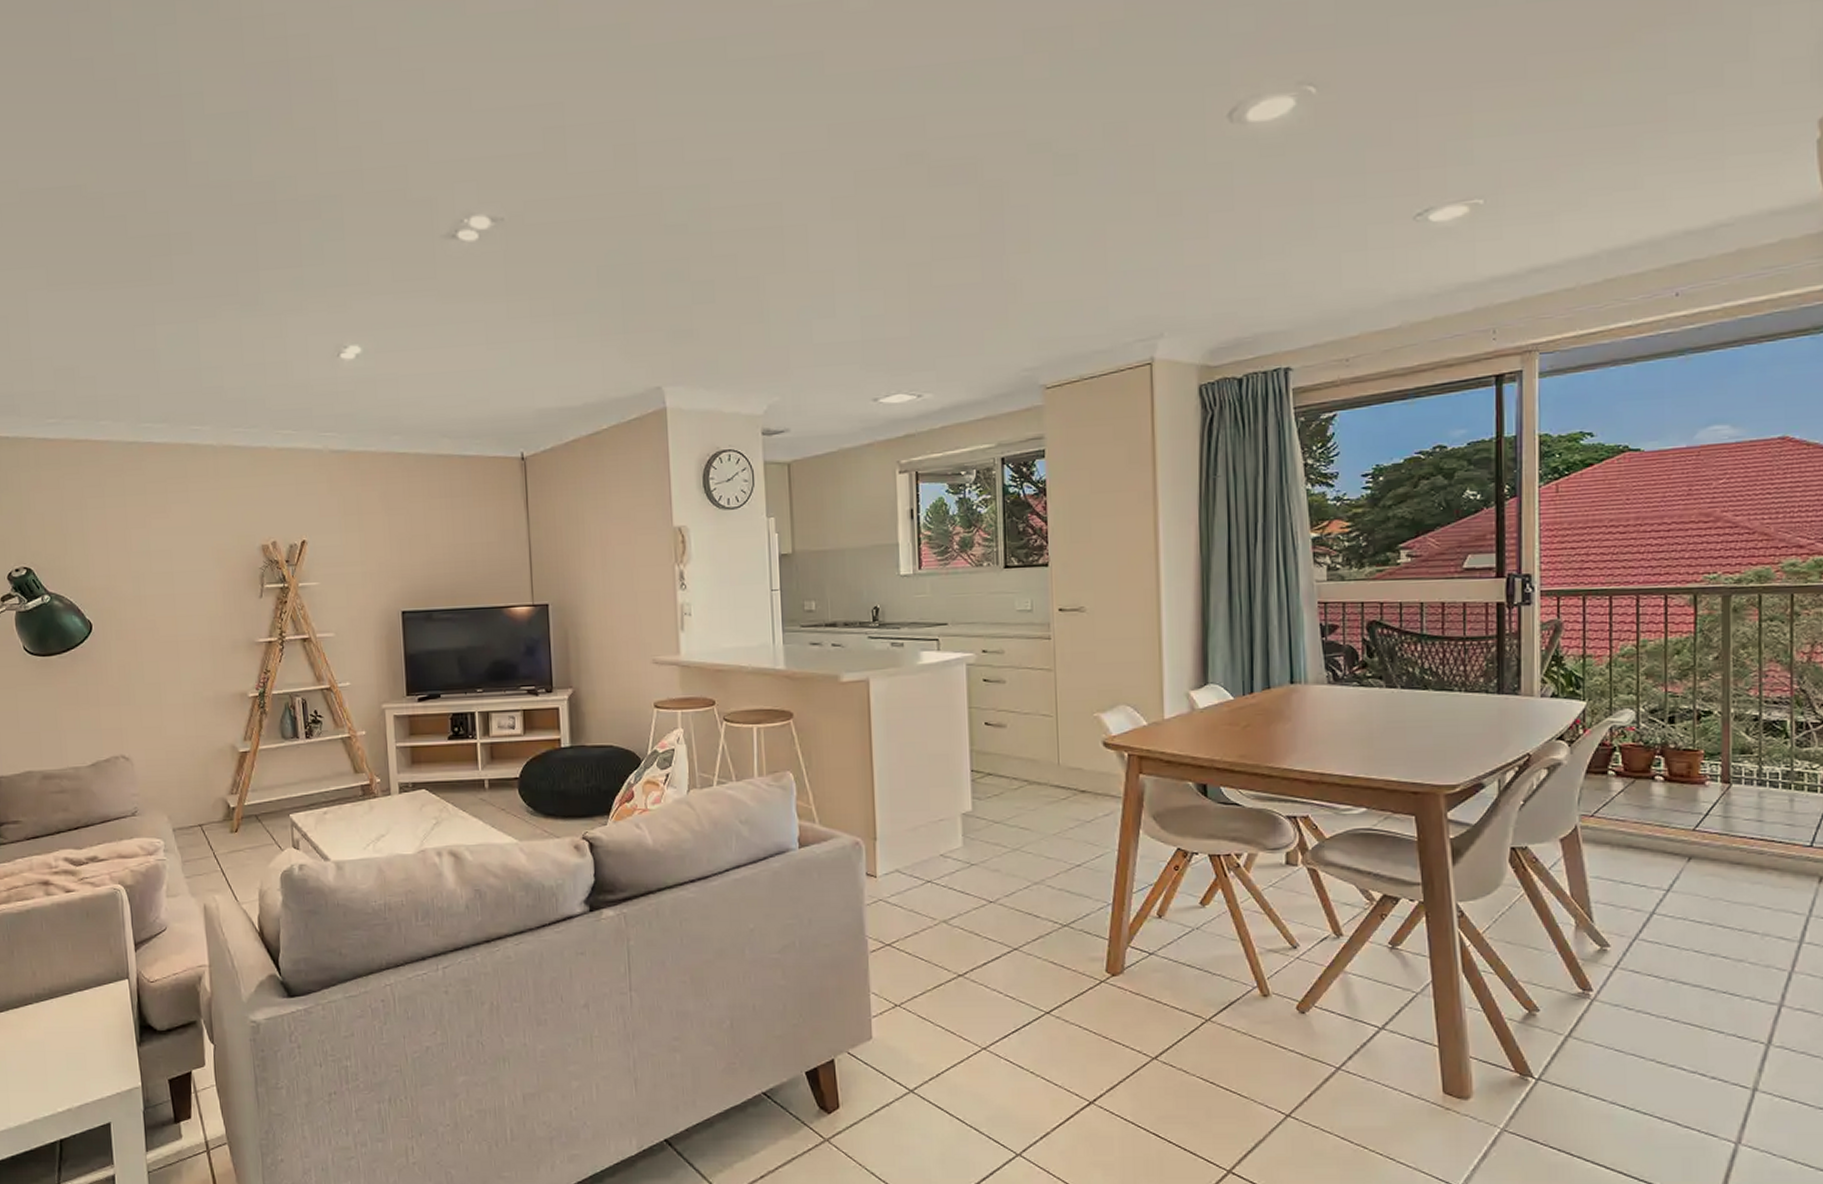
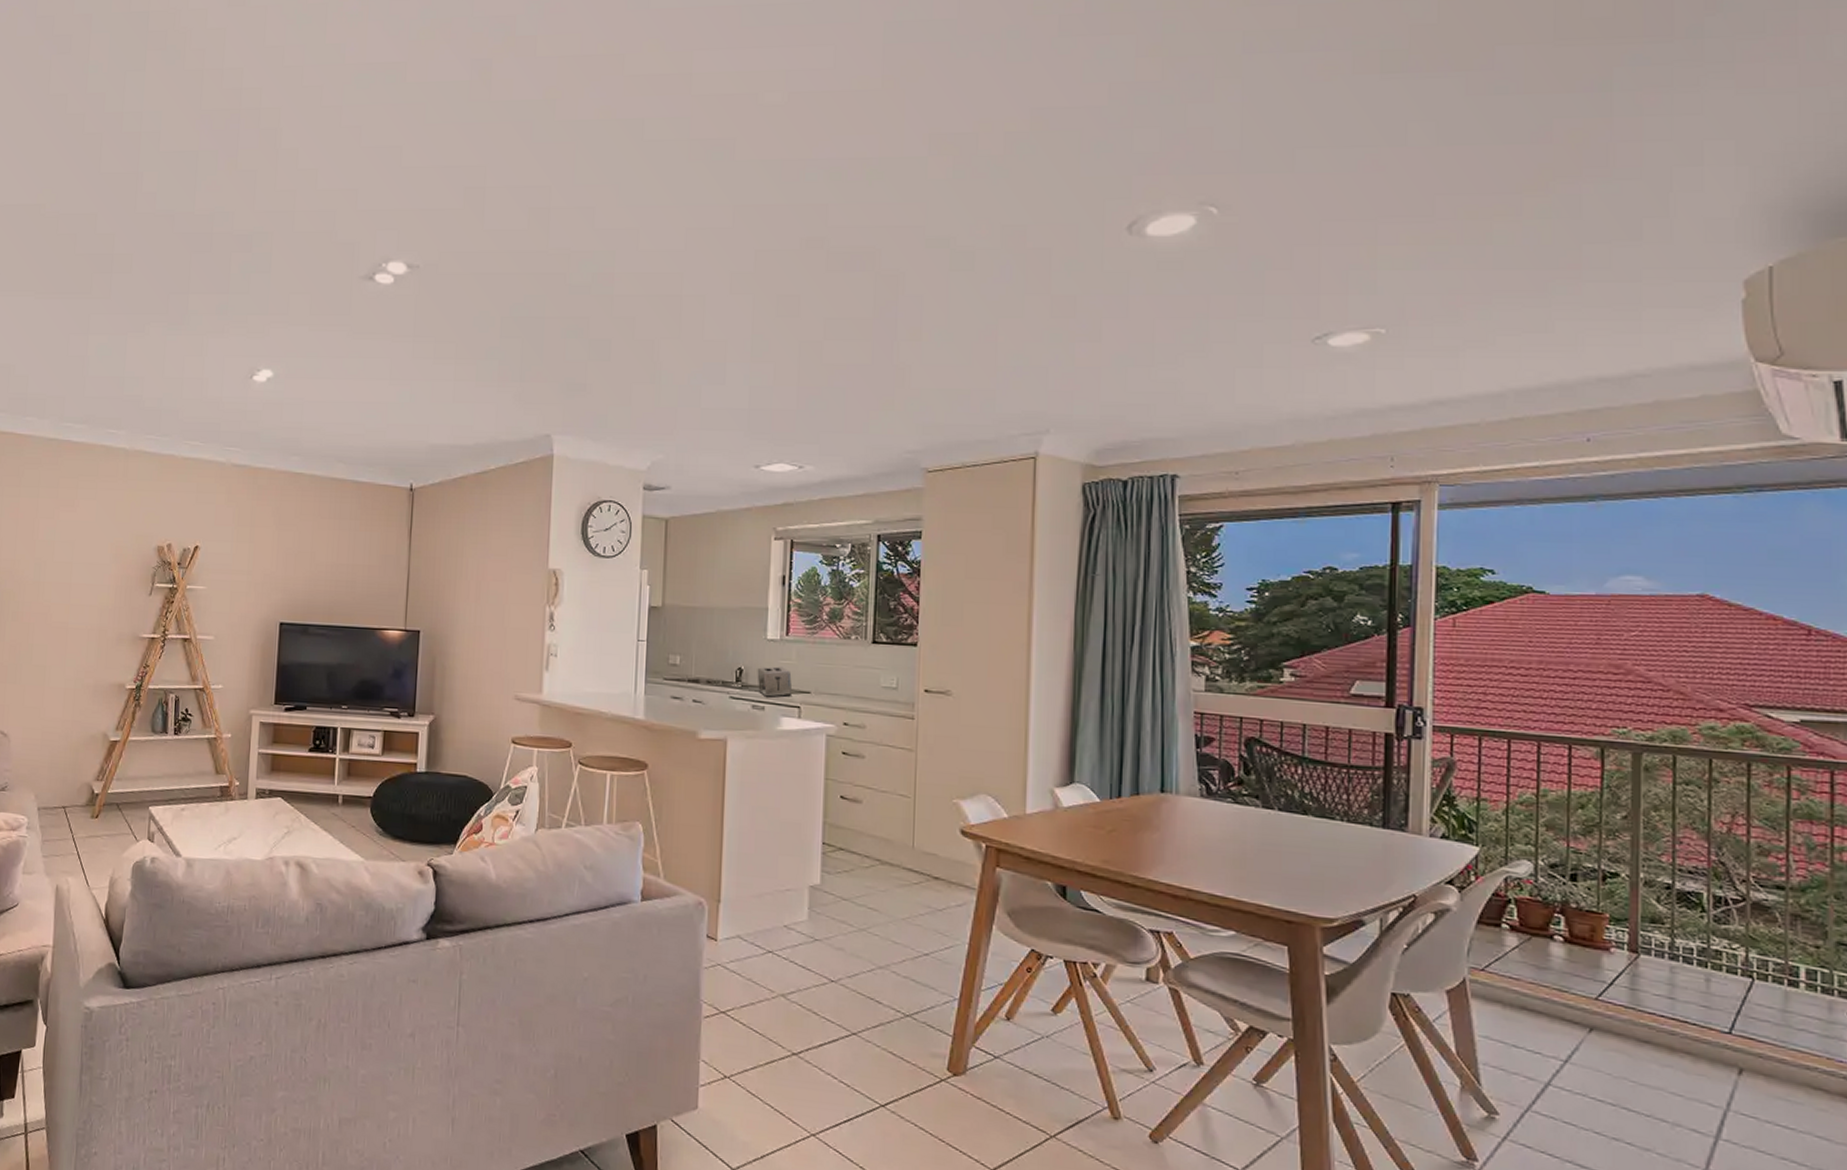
toaster: none [893,601,930,635] -> present [757,666,793,699]

